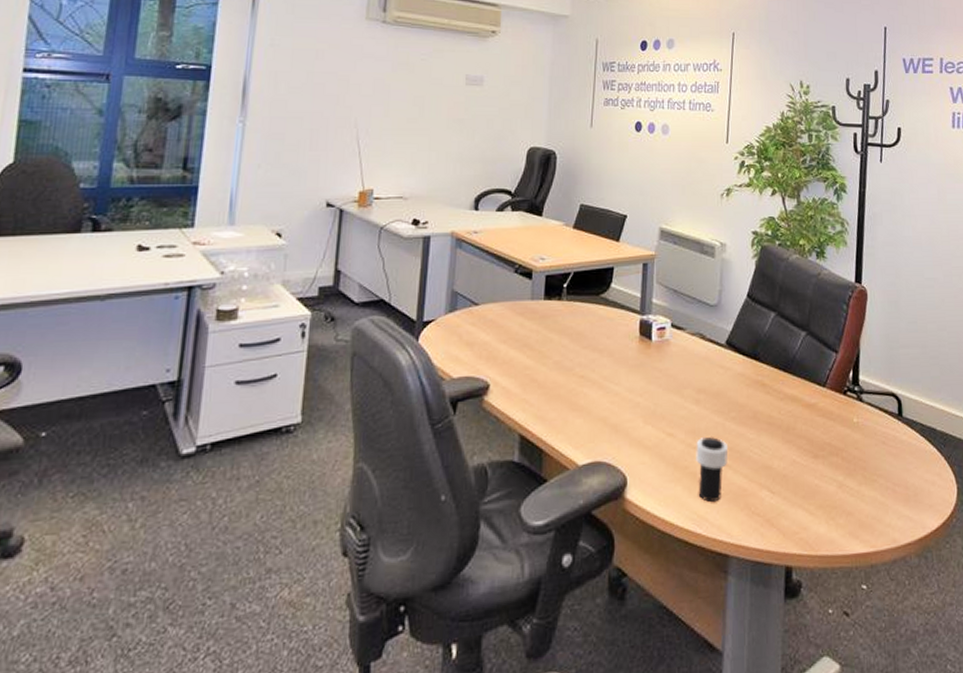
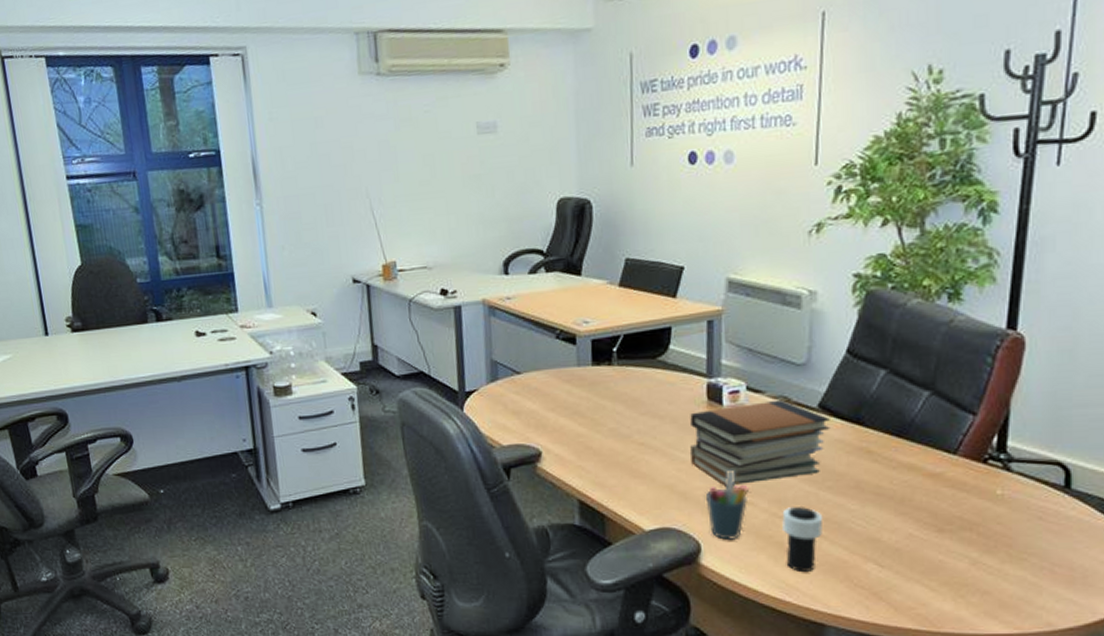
book stack: none [622,336,735,418] -> present [690,399,830,486]
pen holder: none [633,401,669,472] -> present [705,469,748,540]

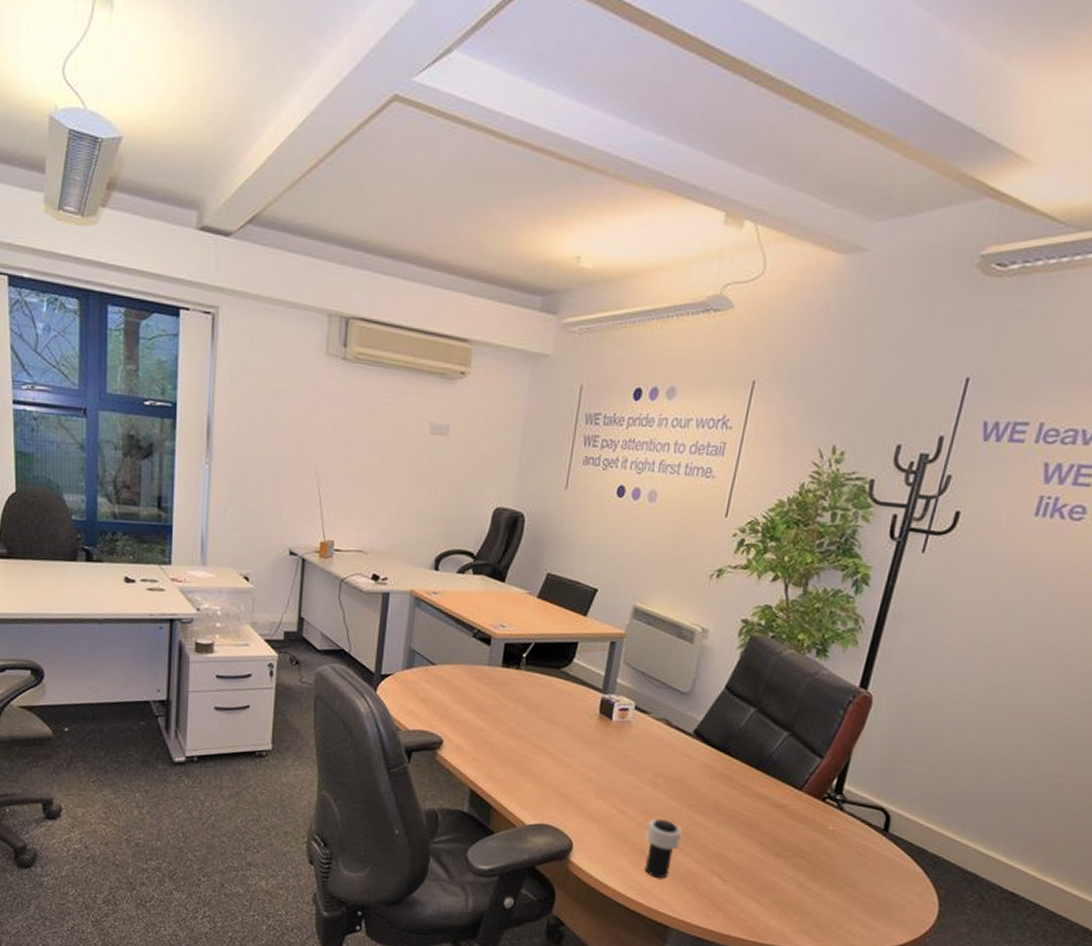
book stack: present [690,399,830,486] -> none [575,721,702,794]
pen holder: present [705,469,748,540] -> none [583,778,622,842]

